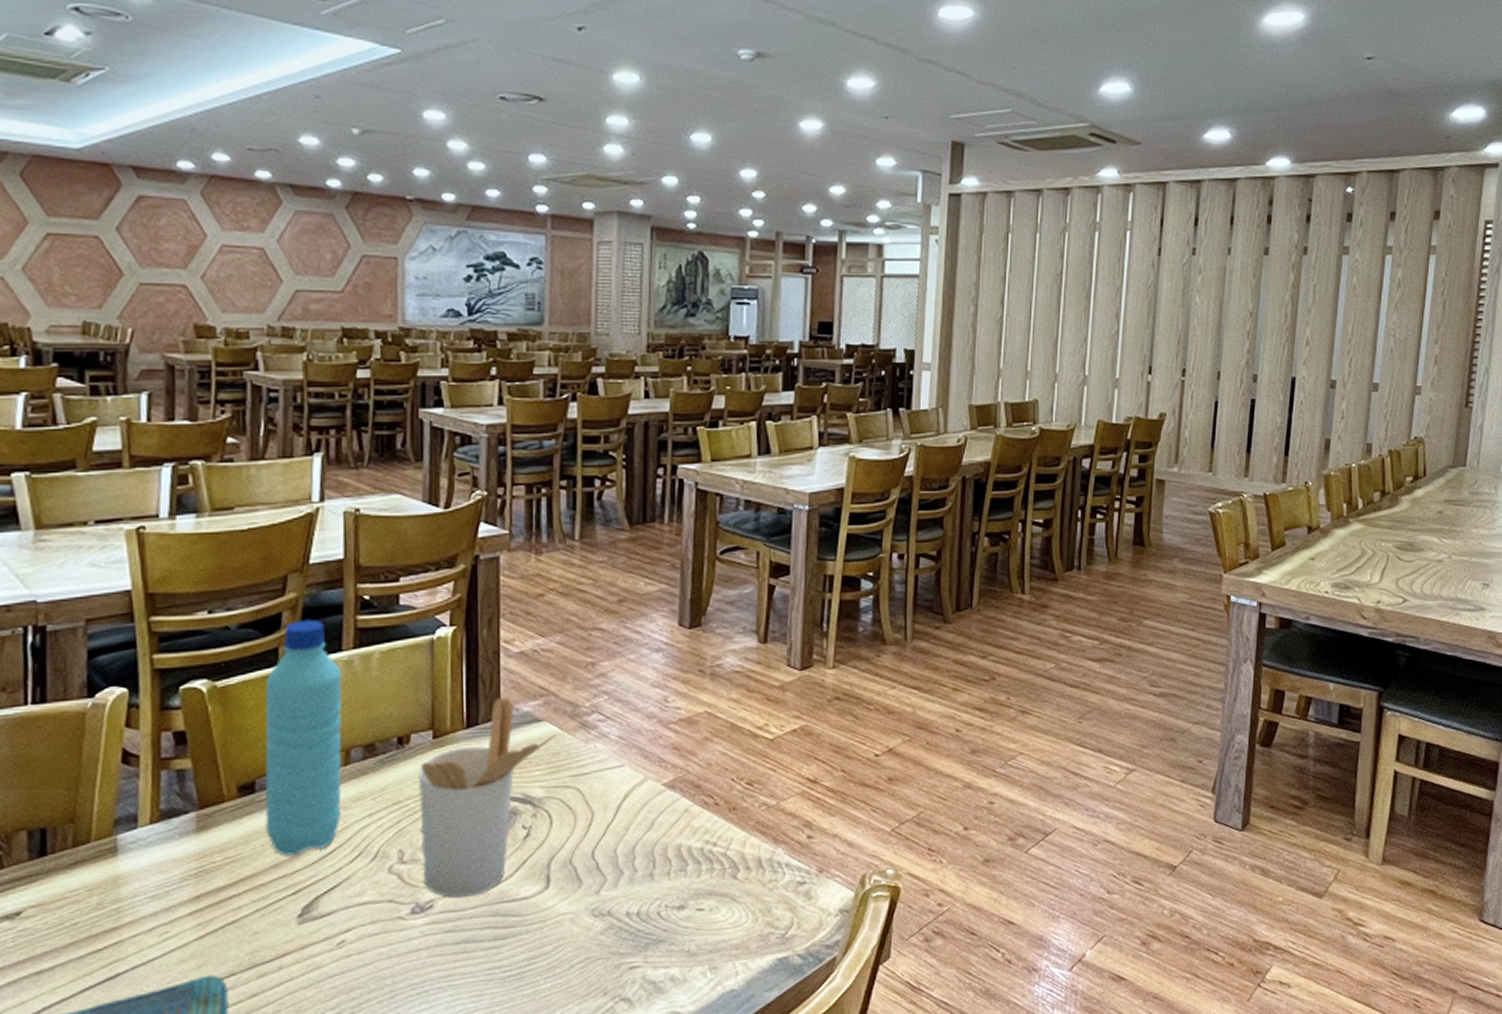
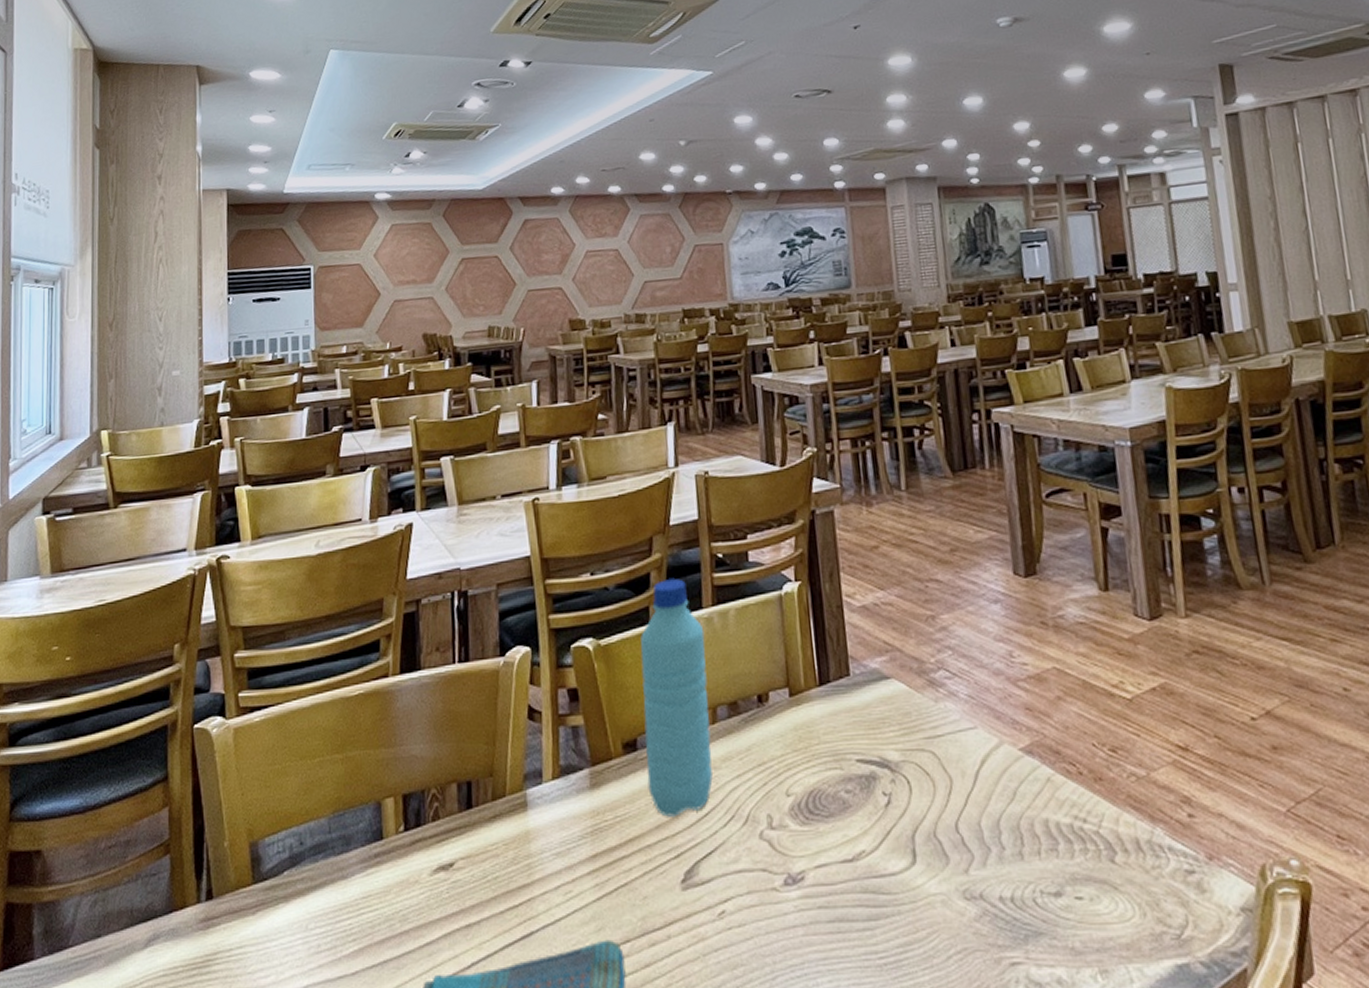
utensil holder: present [419,697,558,898] -> none [779,653,907,870]

